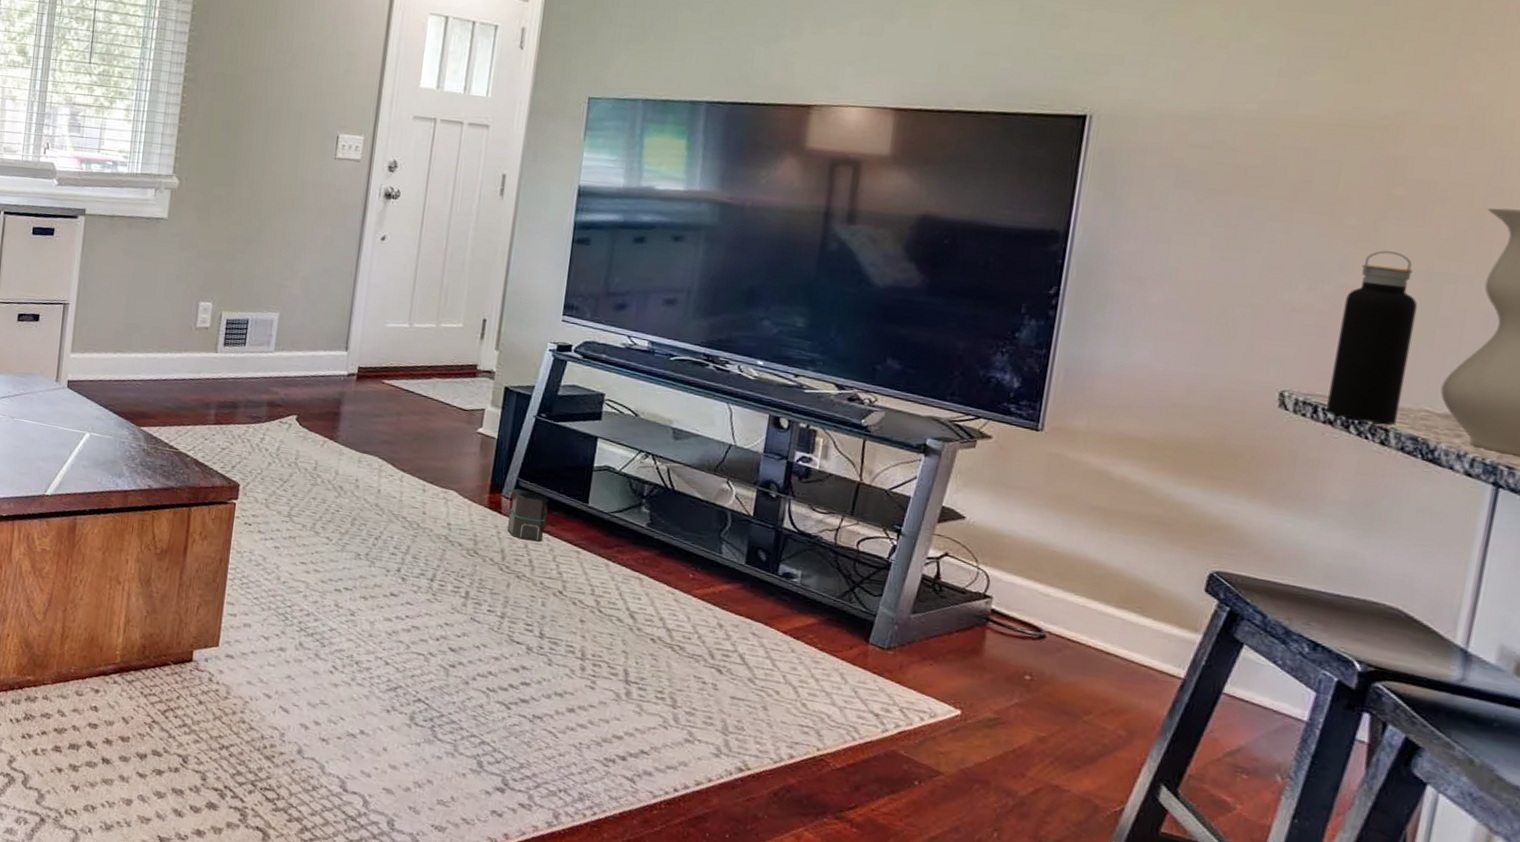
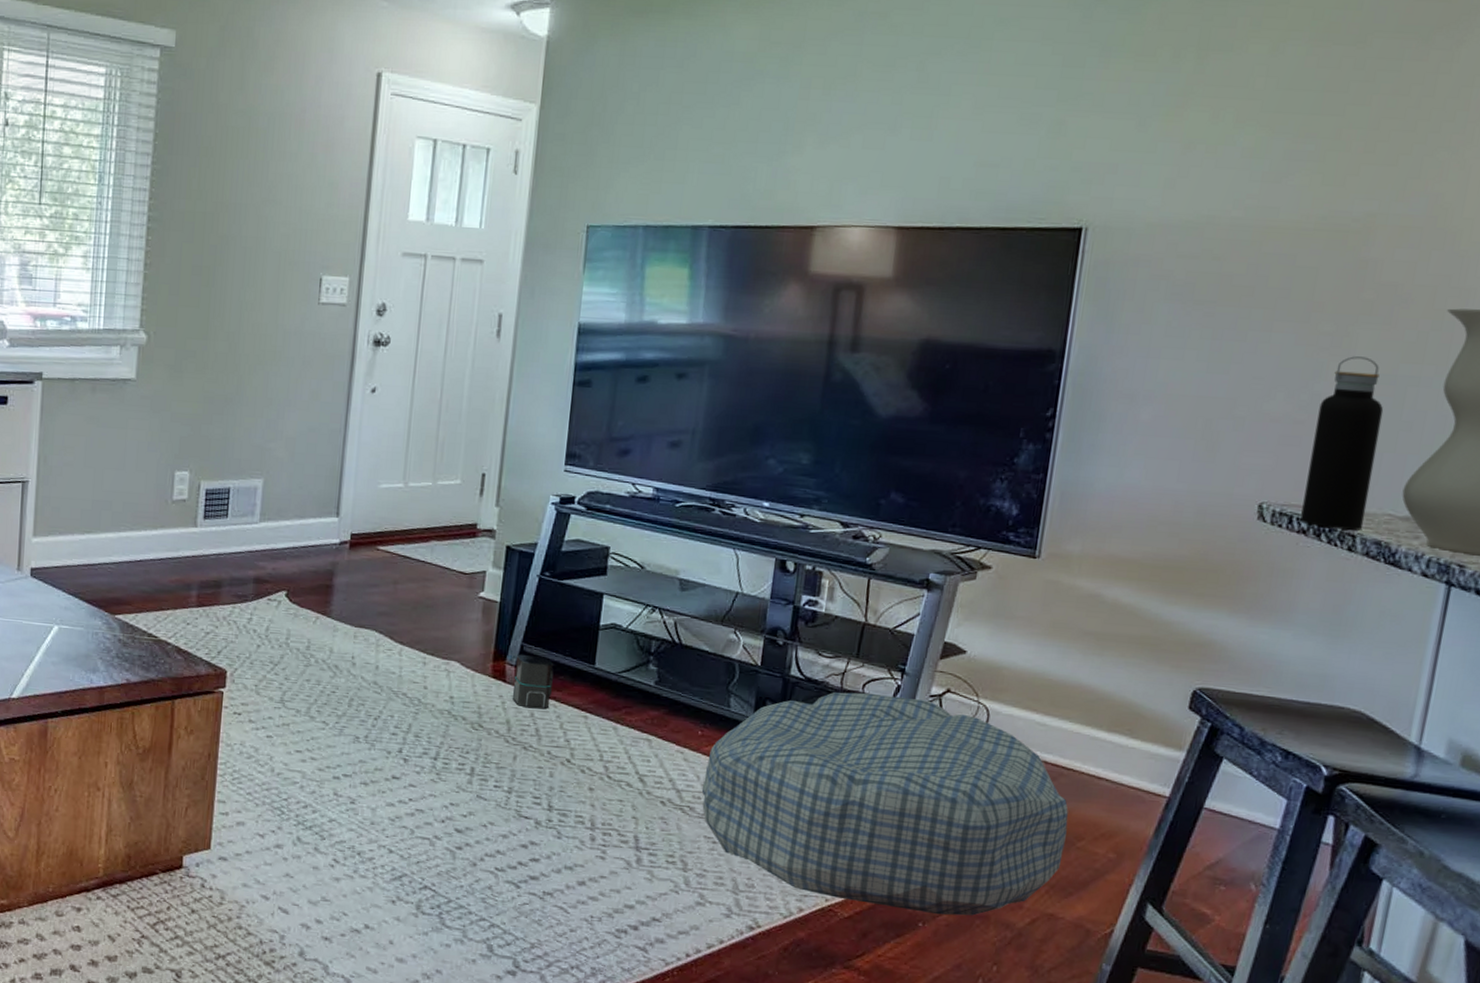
dog bed: none [692,547,1074,779] -> present [701,692,1068,916]

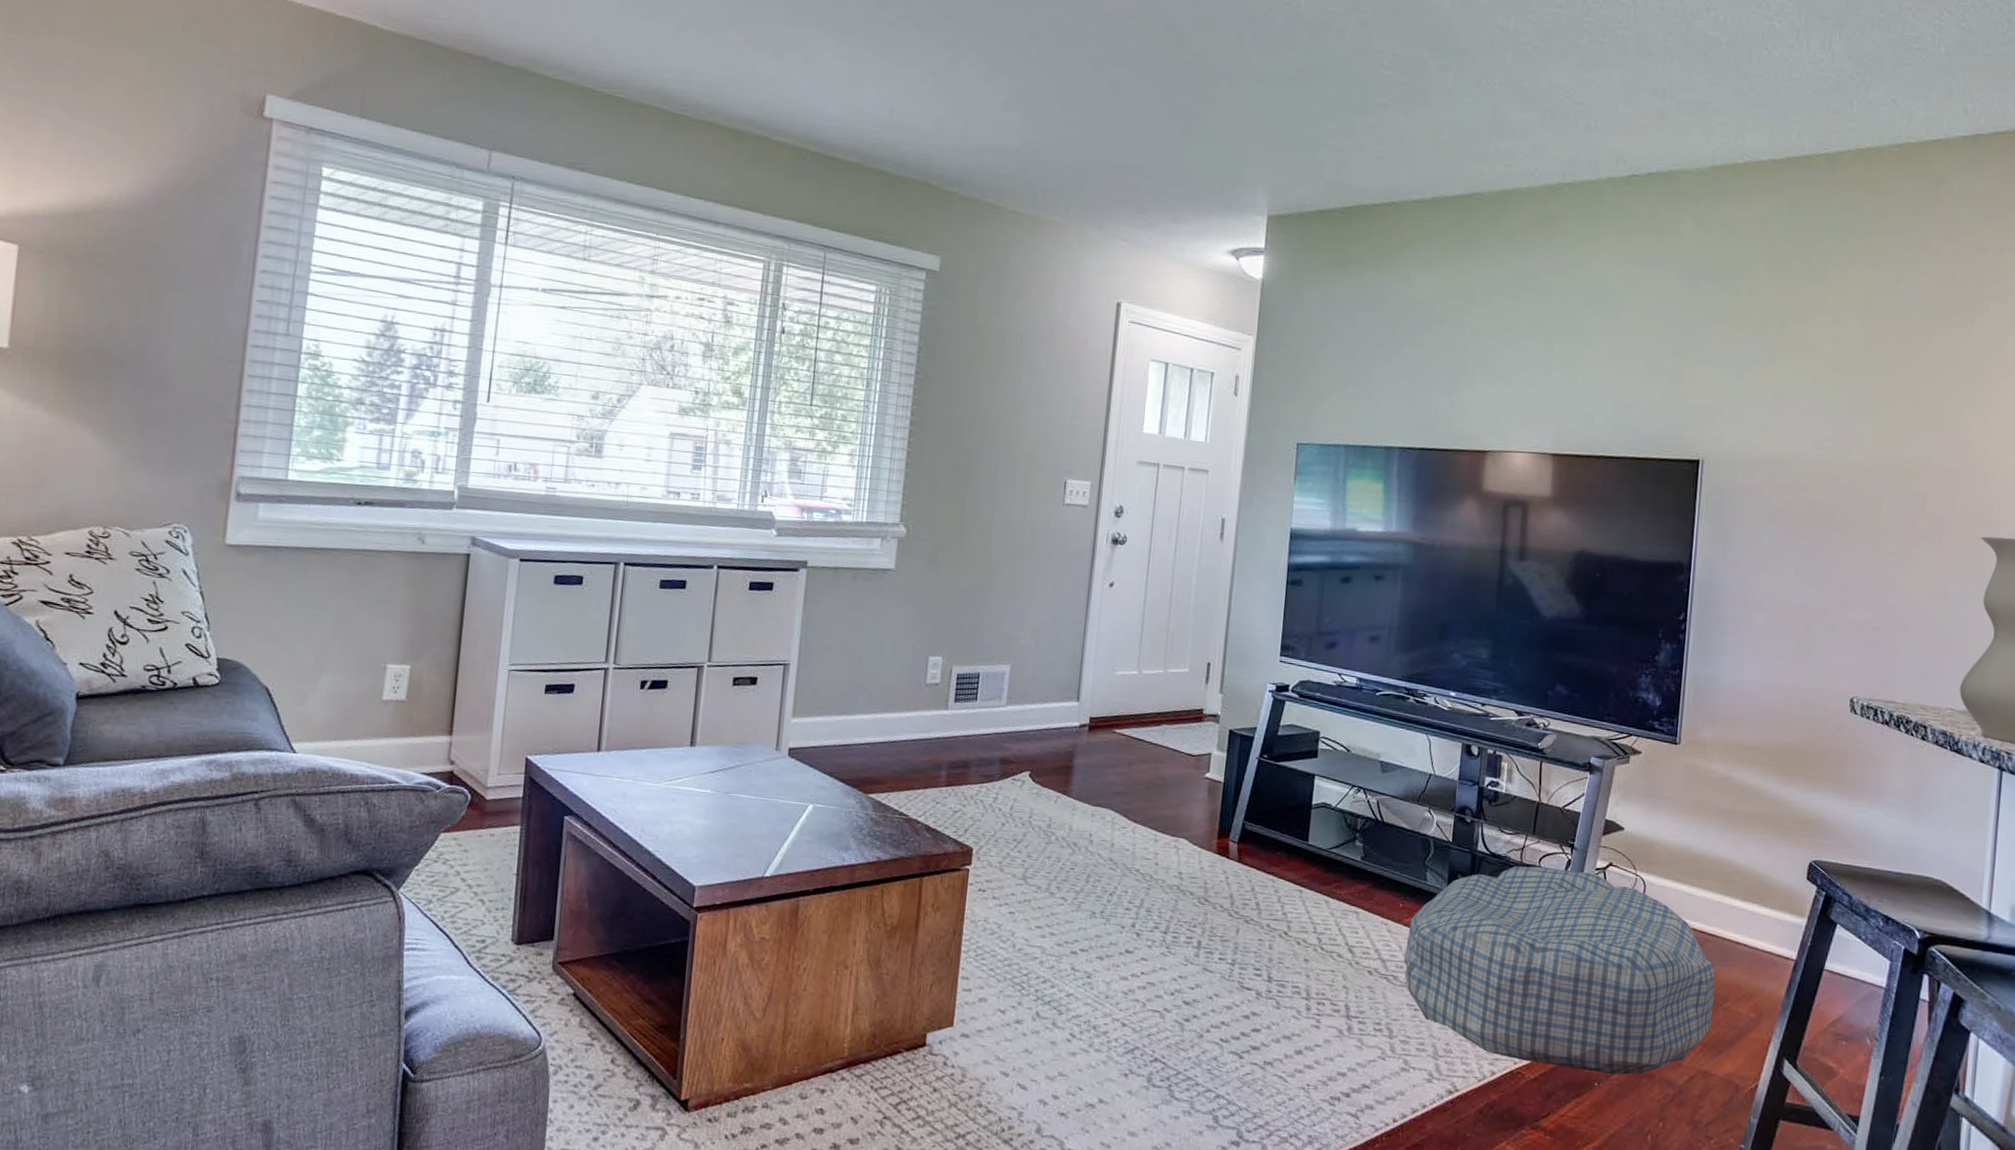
speaker: present [512,654,554,709] -> none [1235,831,1272,884]
water bottle: present [1300,356,1384,531] -> none [1883,574,1940,722]

